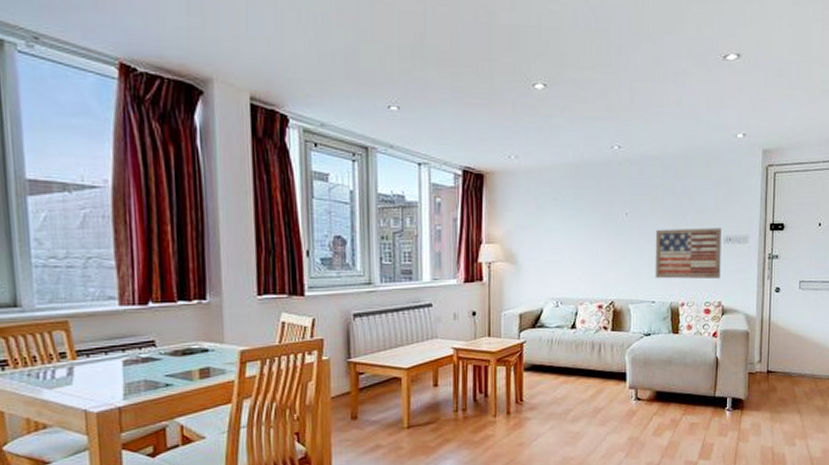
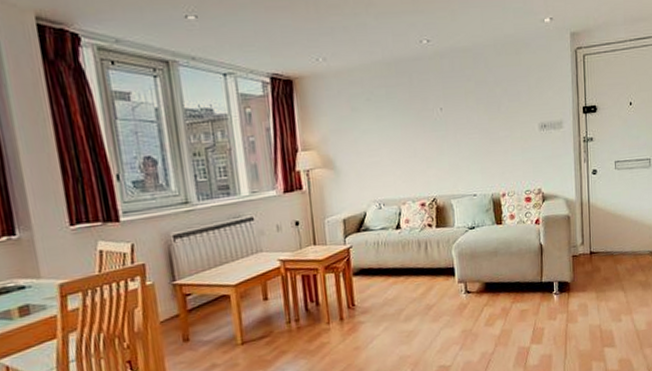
wall art: present [655,228,721,280] -> none [471,115,539,171]

